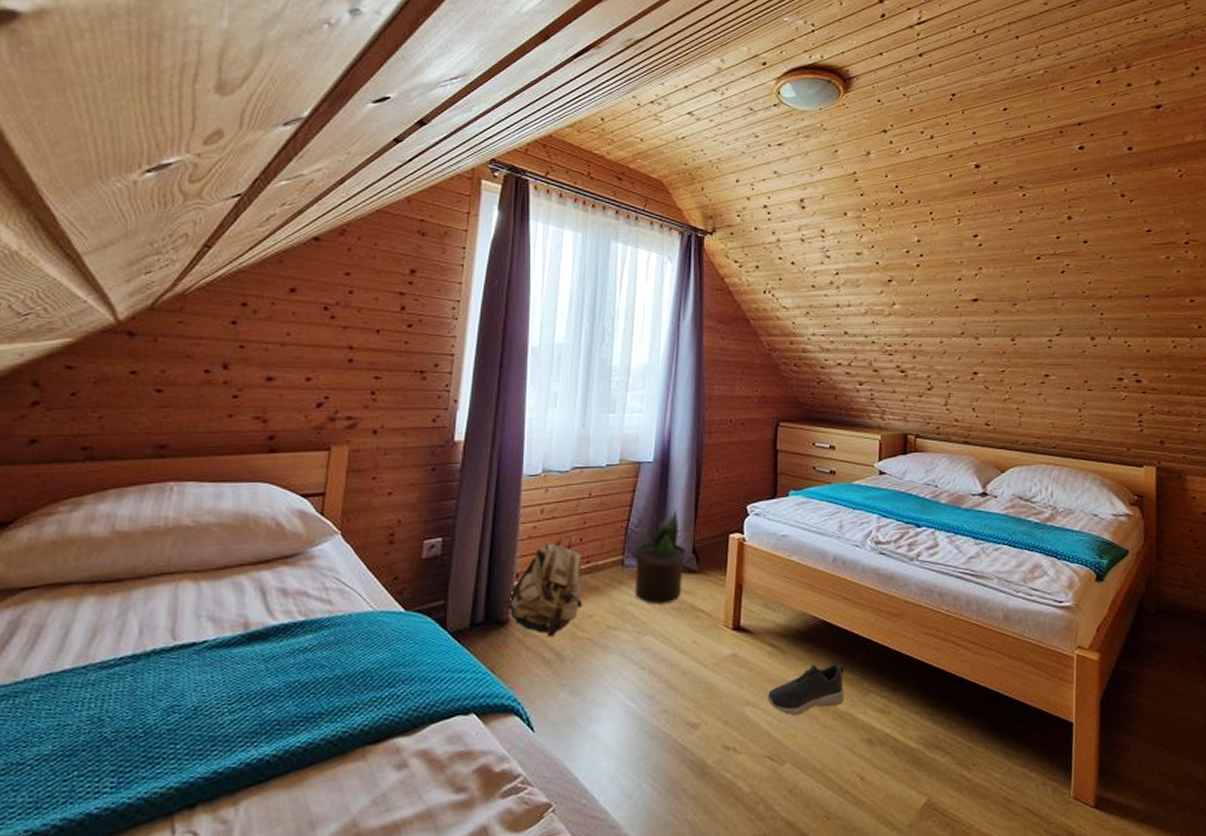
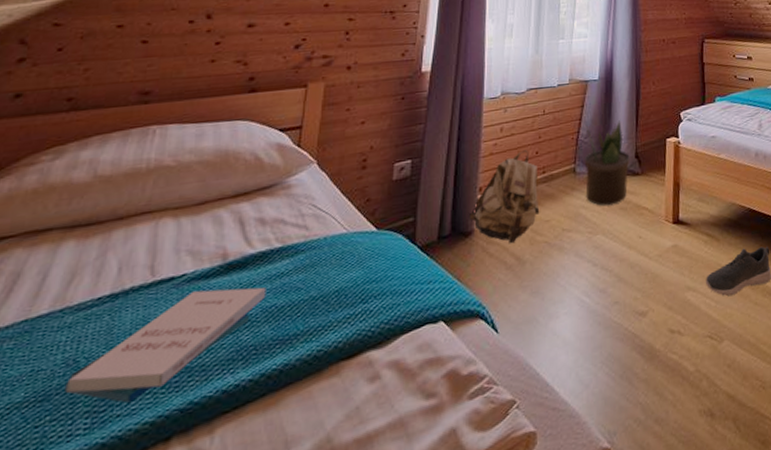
books: none [91,659,289,767] -> present [64,287,266,404]

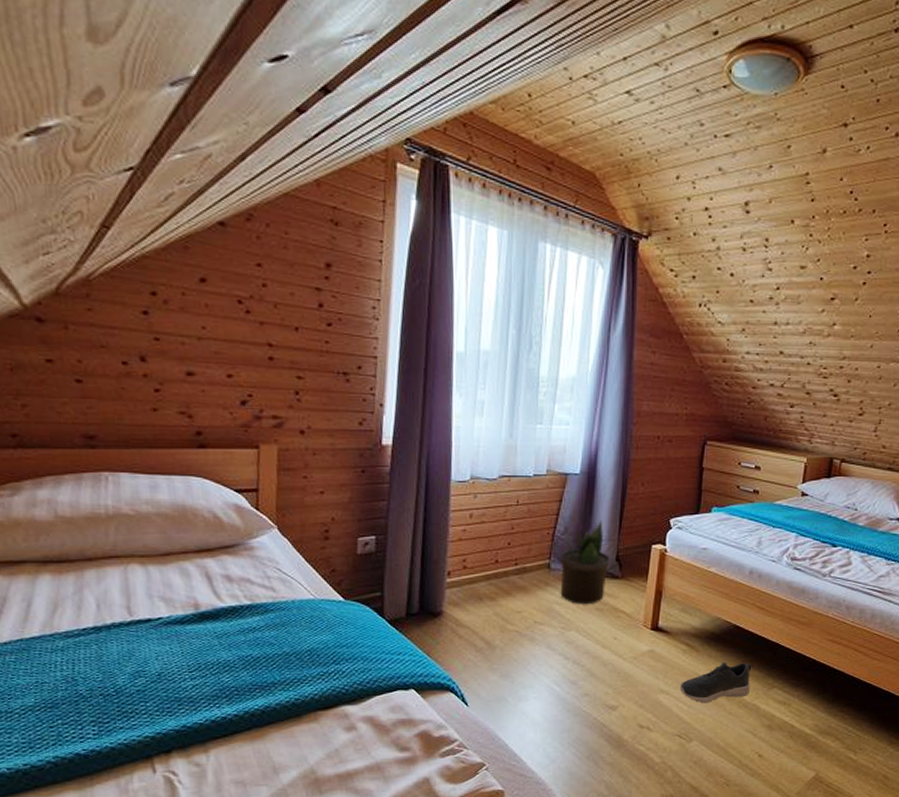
books: present [64,287,266,404] -> none [69,634,241,720]
backpack: present [470,150,540,244] -> none [438,540,511,629]

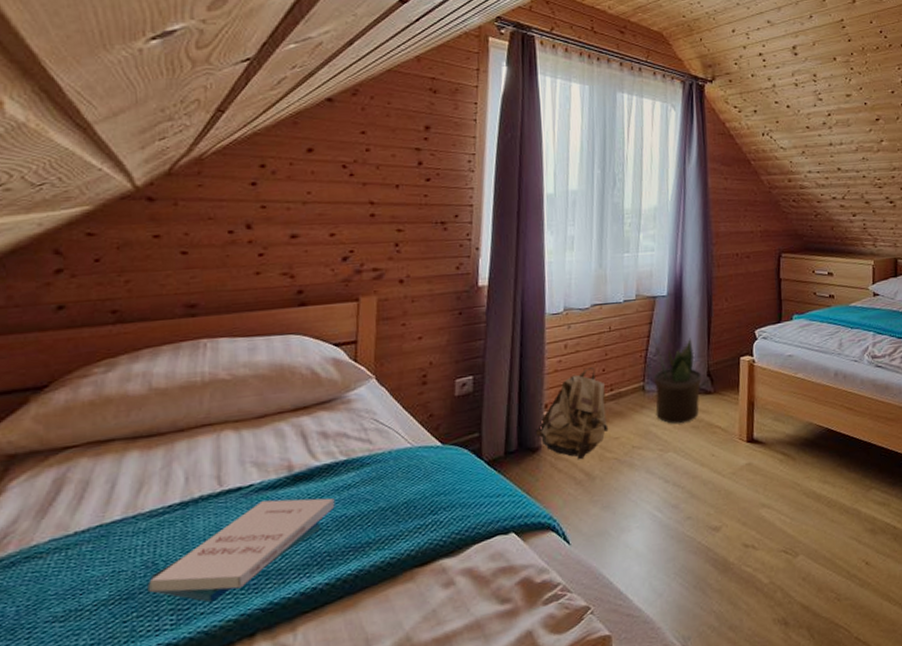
books: none [69,634,241,720] -> present [147,498,335,603]
backpack: none [438,540,511,629] -> present [536,367,609,460]
athletic shoe: present [679,662,752,703] -> none [780,466,850,513]

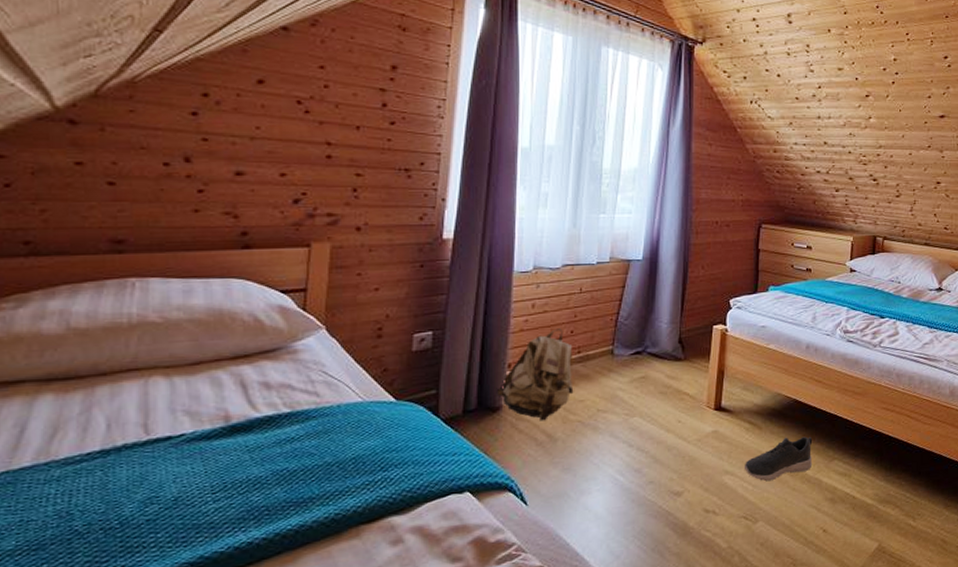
books: present [147,498,335,603] -> none [60,450,276,556]
planter: present [653,338,702,424] -> none [623,304,673,389]
athletic shoe: none [780,466,850,513] -> present [743,436,813,481]

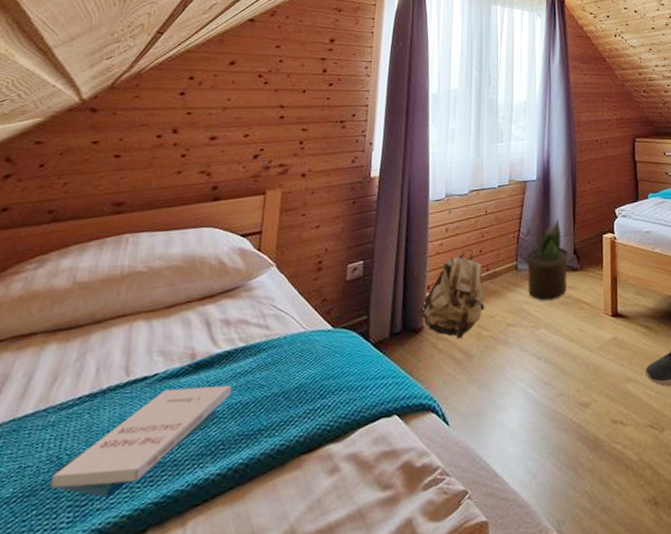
books: none [60,450,276,556] -> present [49,385,232,498]
planter: none [623,304,673,389] -> present [525,218,569,301]

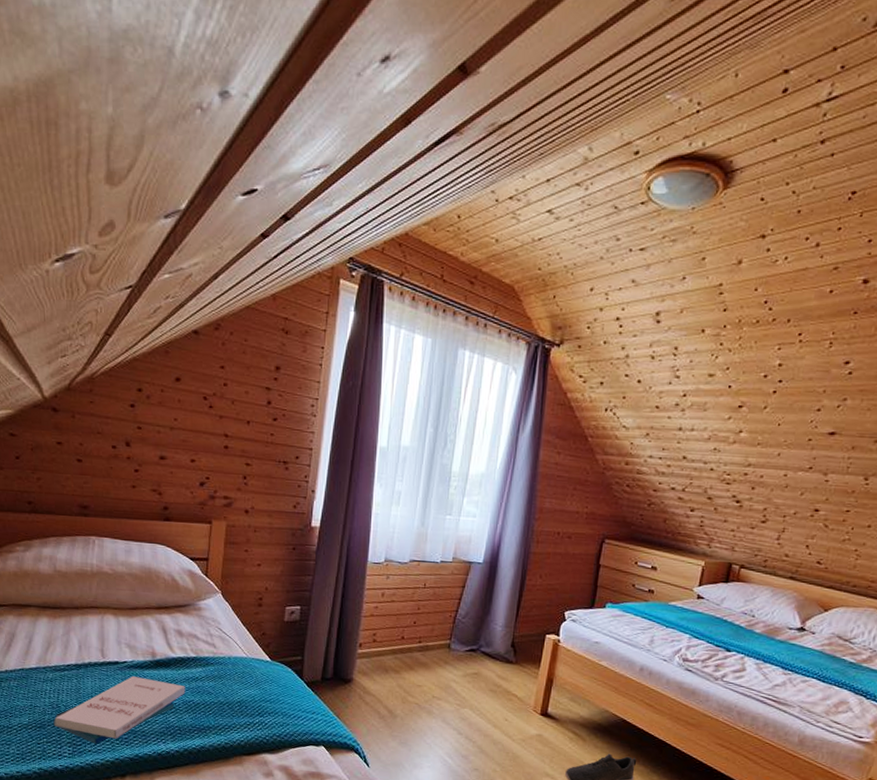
backpack: present [419,249,485,340] -> none [350,618,414,698]
planter: present [525,218,569,301] -> none [458,605,506,686]

